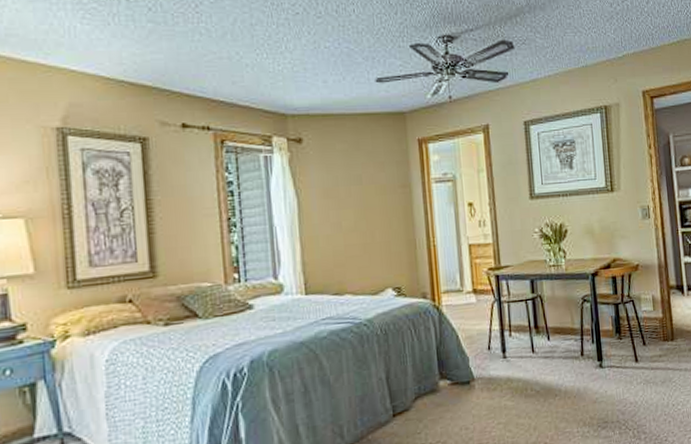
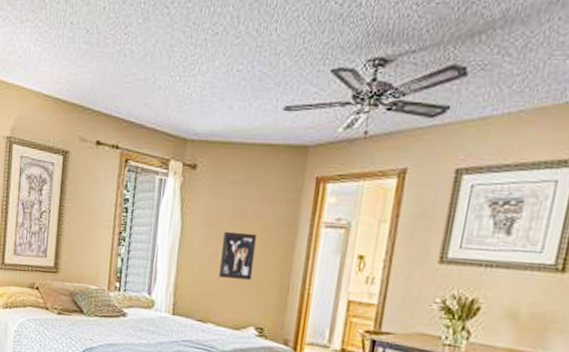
wall art: none [343,198,379,246] -> present [219,231,257,280]

